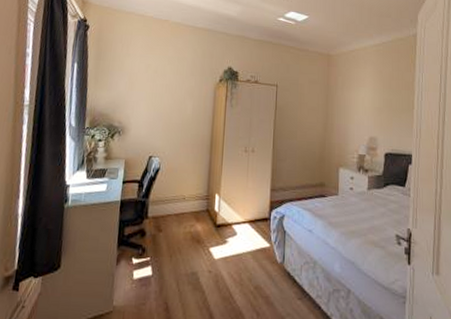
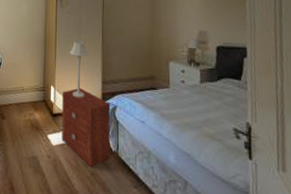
nightstand: none [225,195,279,282] -> present [62,87,111,168]
table lamp: none [238,144,259,207] -> present [70,41,89,98]

